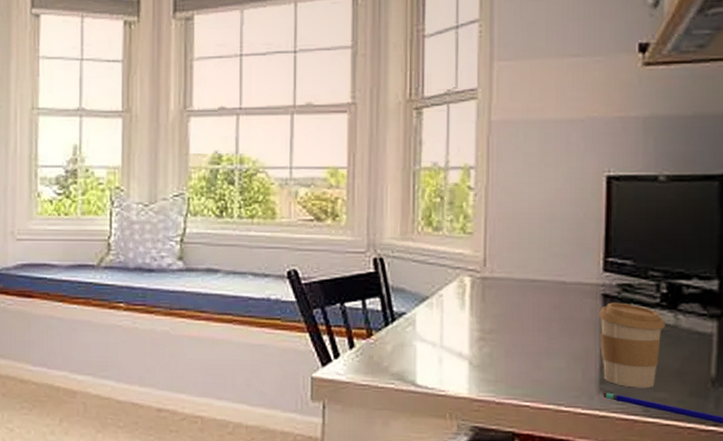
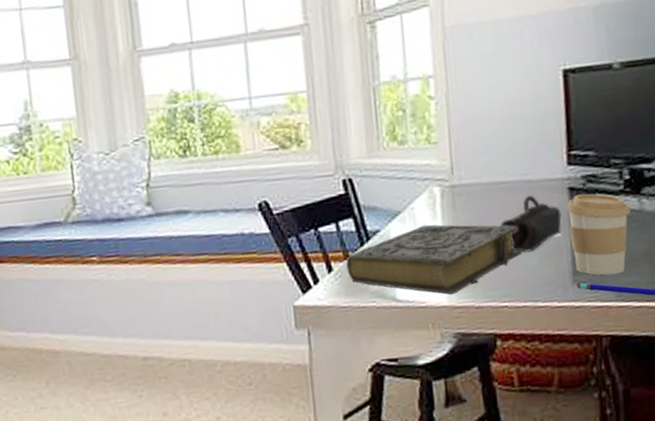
book: none [369,313,549,386] -> present [346,224,522,295]
pencil case: none [528,296,593,354] -> present [500,195,562,252]

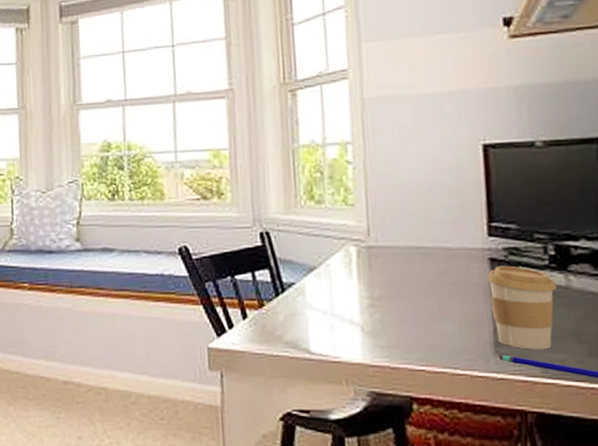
book: present [346,224,522,295] -> none [261,282,440,352]
pencil case: present [500,195,562,252] -> none [417,262,482,318]

